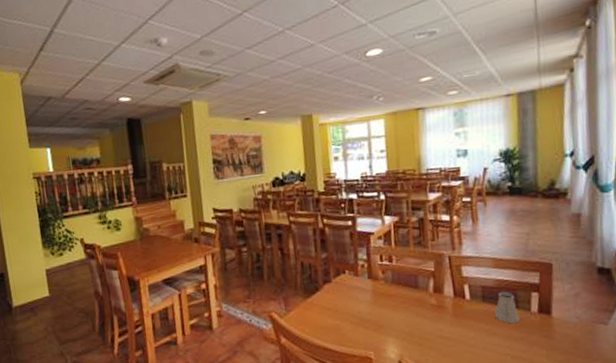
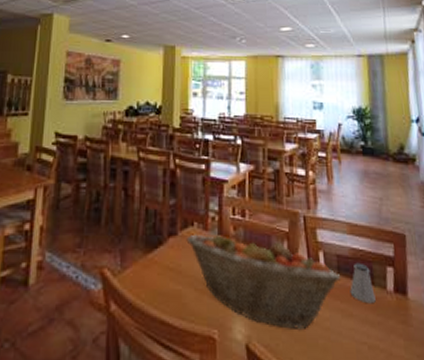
fruit basket: none [340,277,485,348] -> present [186,234,340,329]

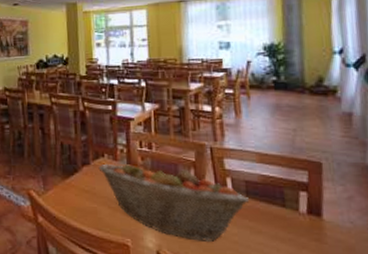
saltshaker: present [350,262,376,304] -> none [259,187,287,223]

